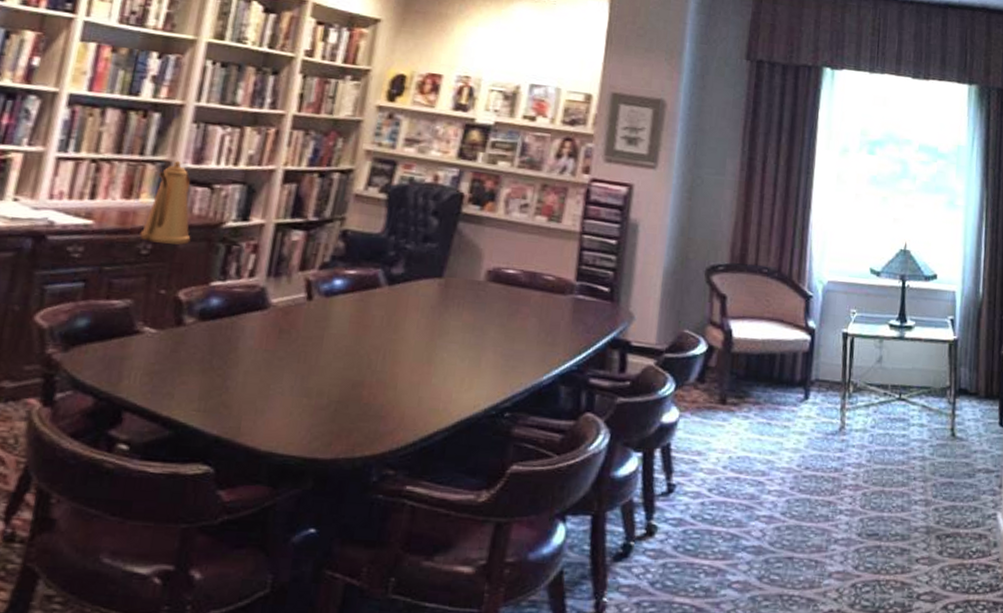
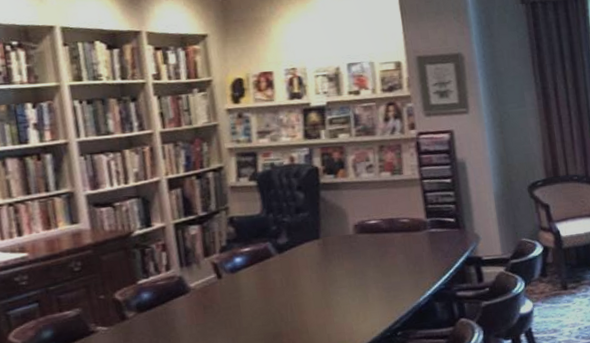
coffee pot: present [139,161,191,245] -> none [67,190,110,260]

